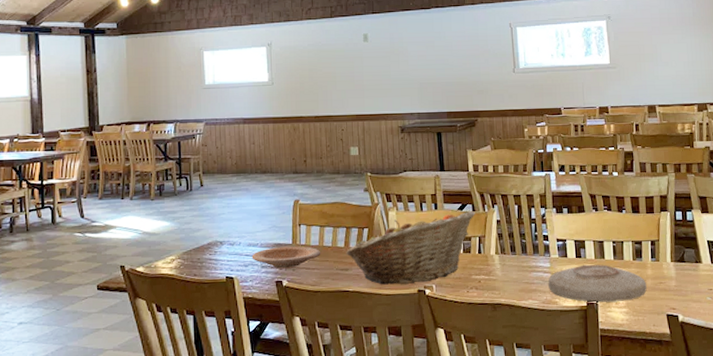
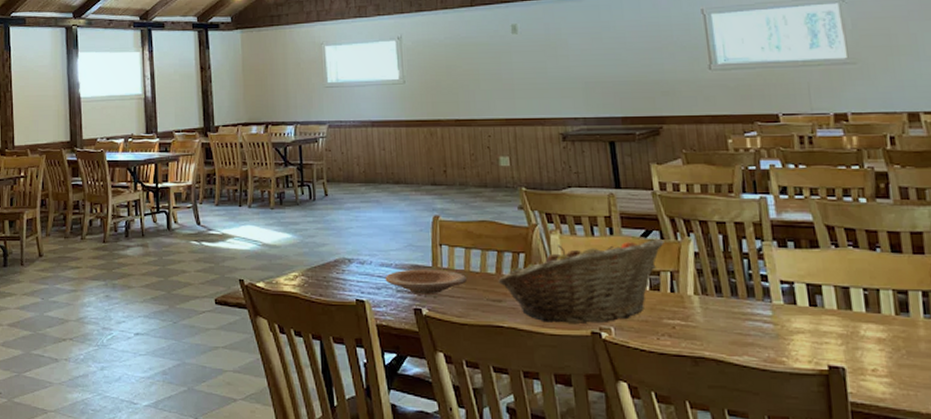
plate: present [548,264,647,303] -> none [770,316,919,368]

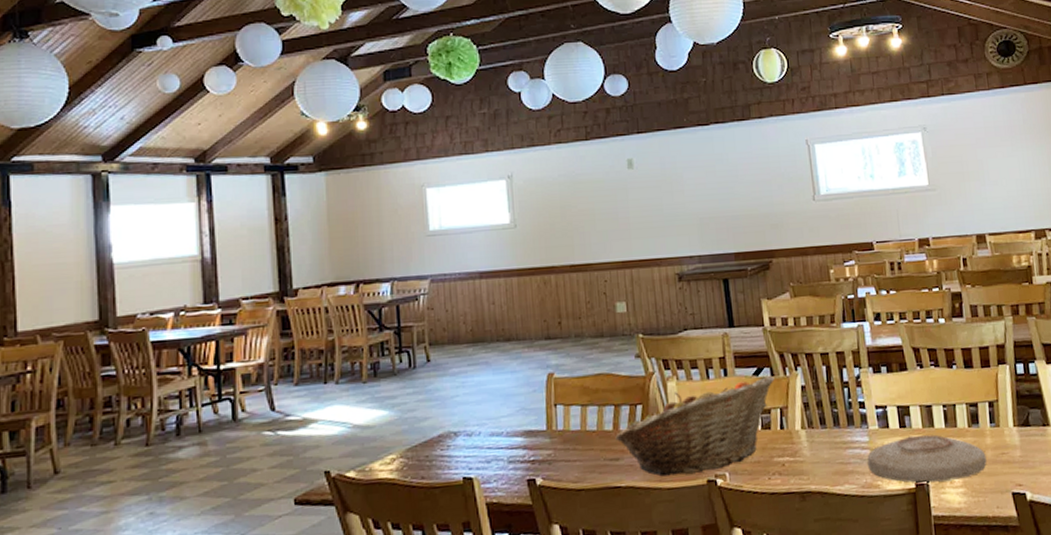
plate: present [385,269,468,295] -> none [495,432,584,463]
plate: none [770,316,919,368] -> present [867,434,987,483]

